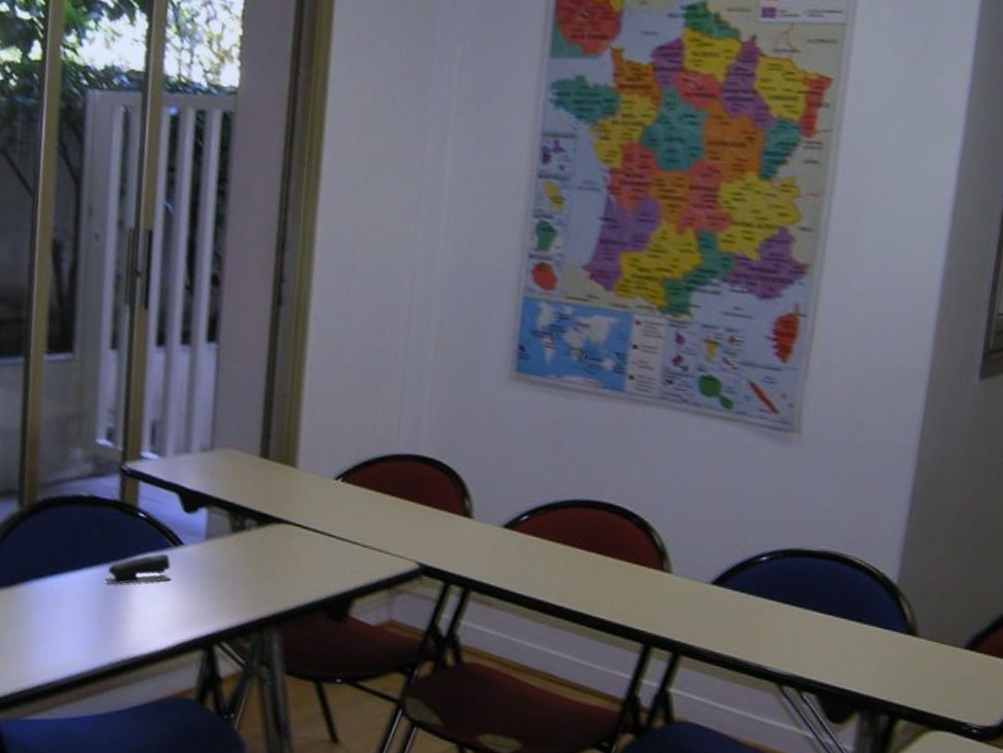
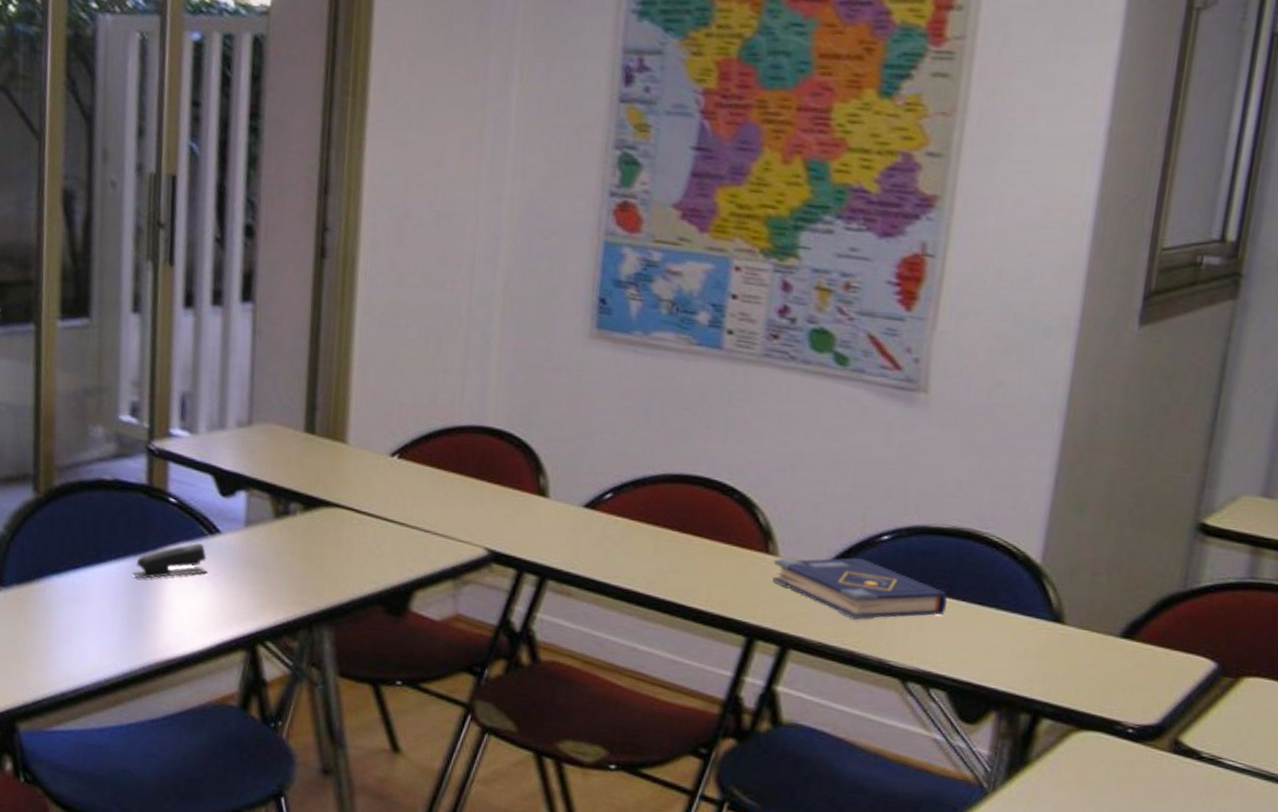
book: none [666,575,818,631] -> present [772,557,948,621]

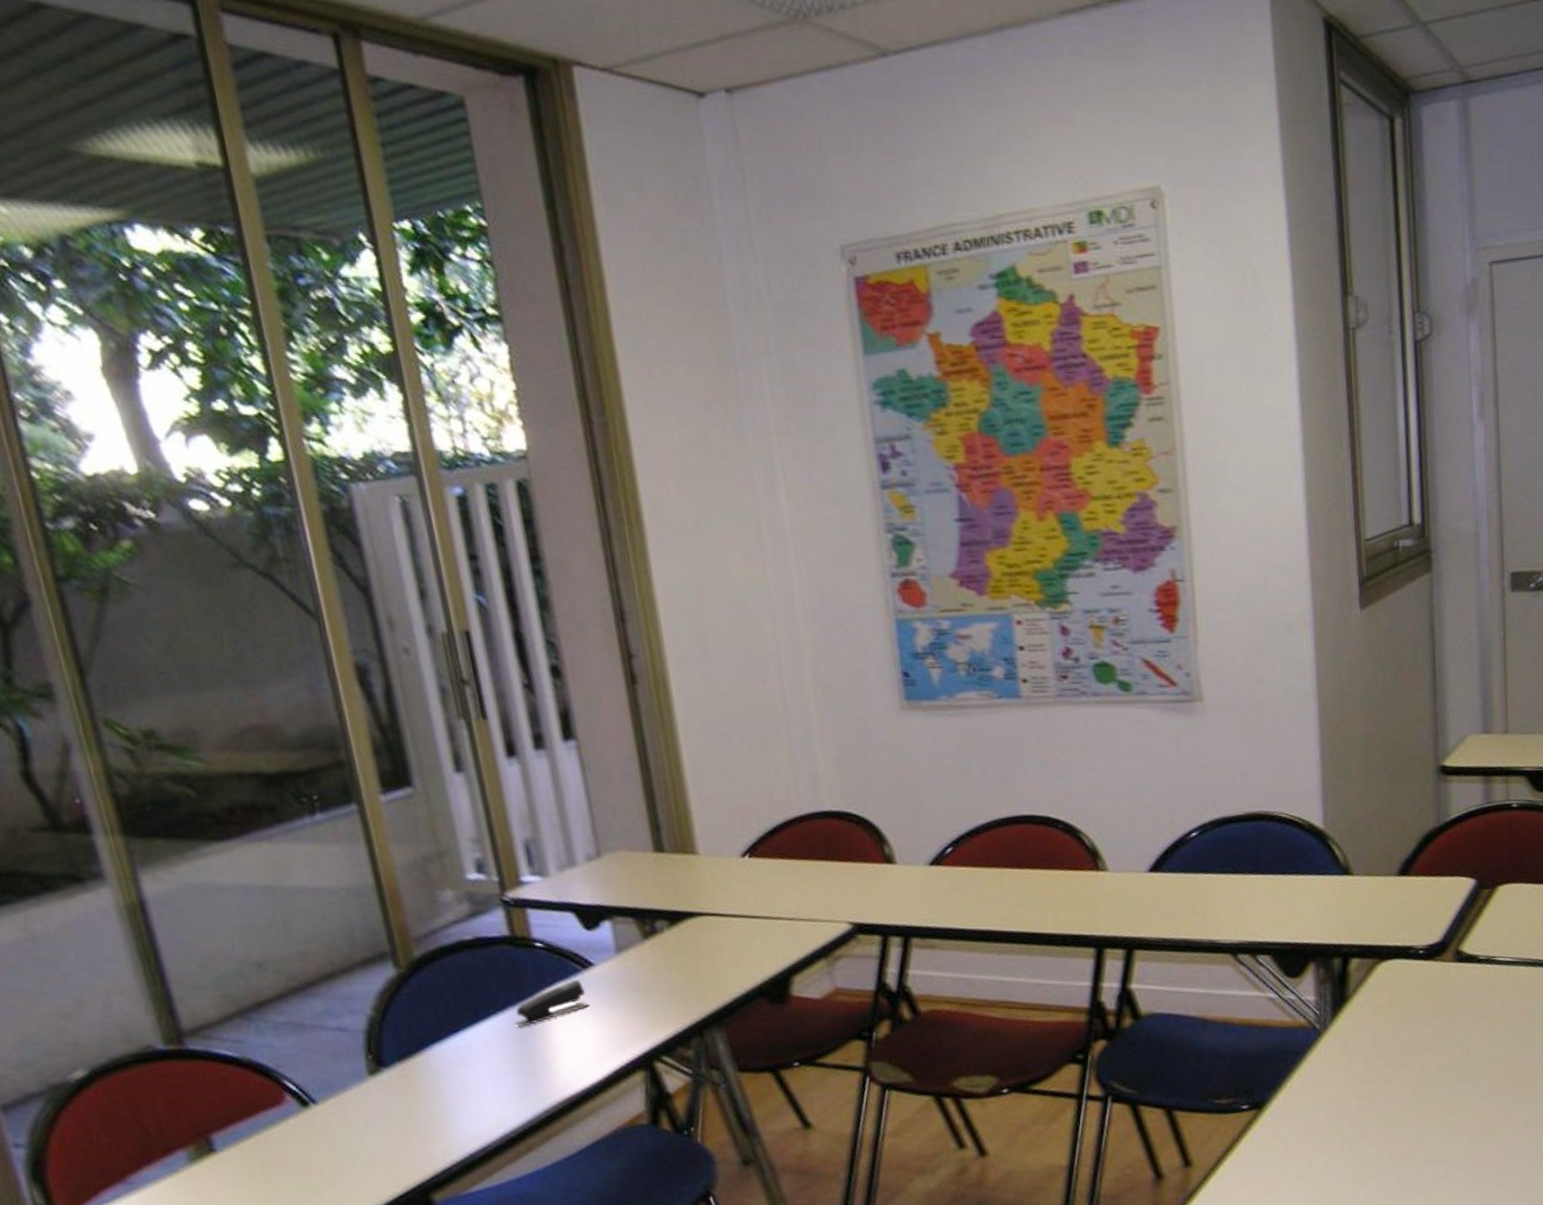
book: present [772,557,948,621] -> none [1104,856,1256,912]

